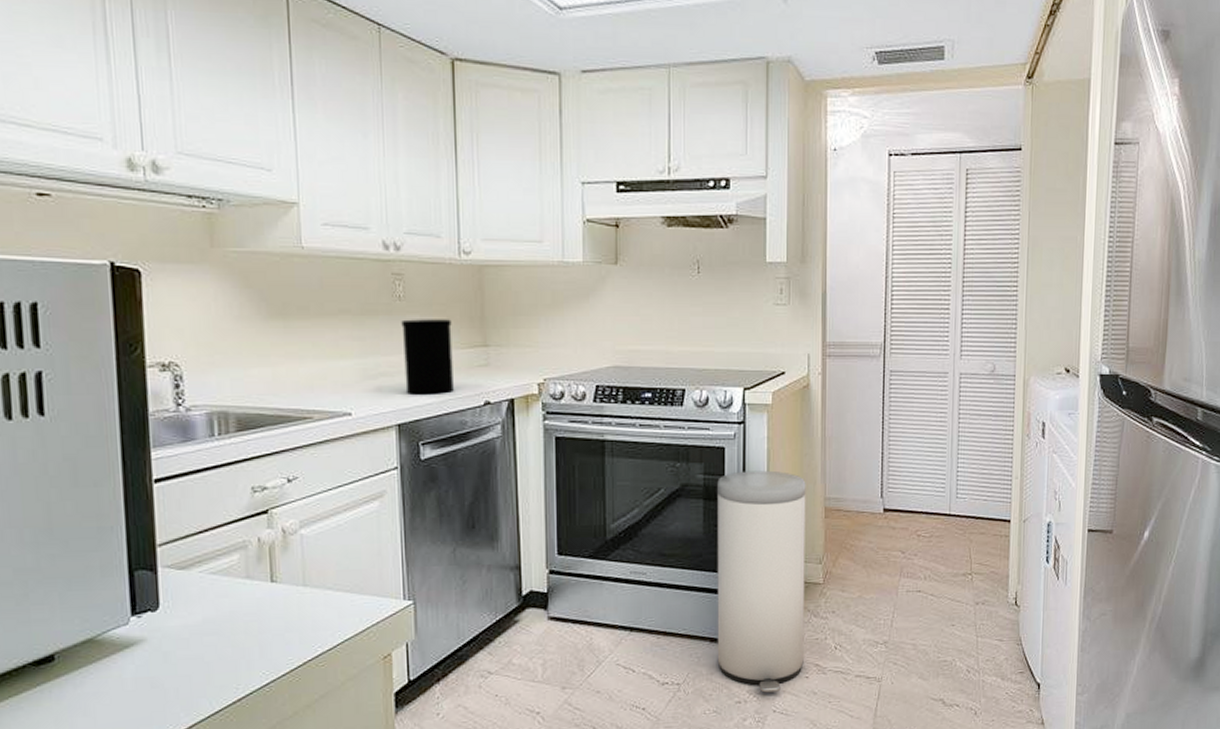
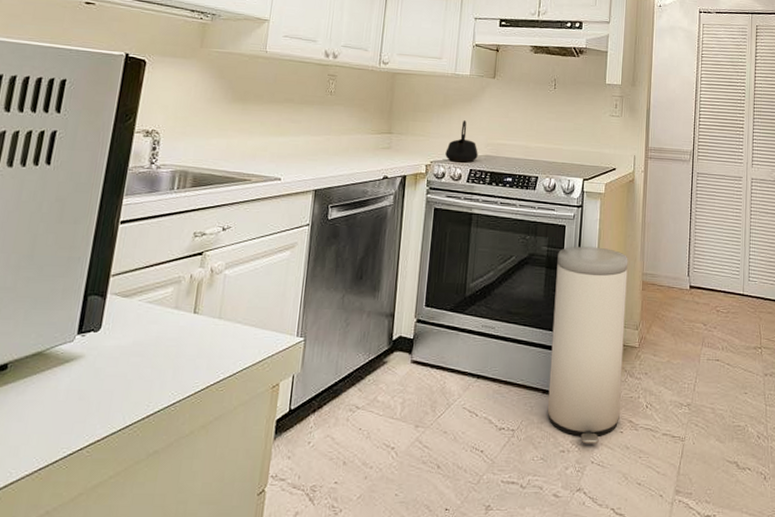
canister: present [401,319,454,394] -> none [324,109,367,168]
kettle: none [562,323,605,379] -> present [445,120,478,164]

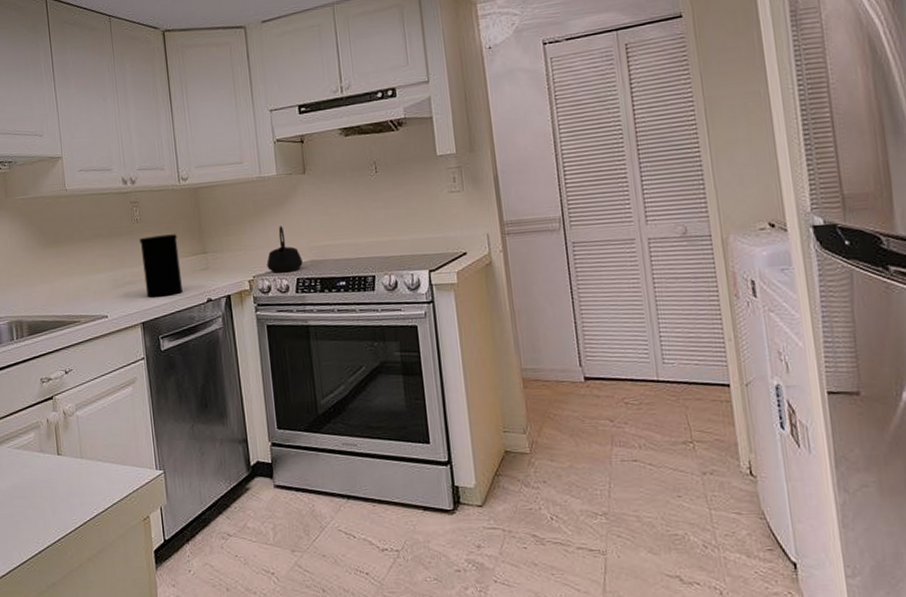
canister: none [324,109,367,168] -> present [139,234,182,298]
pedal bin: present [547,246,628,444] -> none [414,345,520,562]

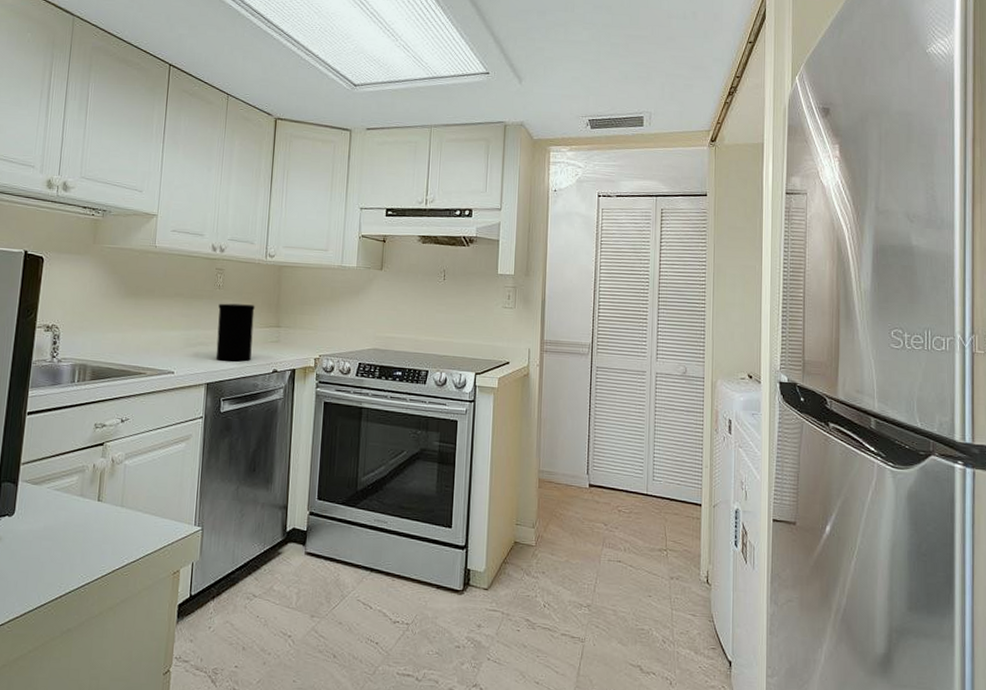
kettle: present [266,226,303,275] -> none [334,313,367,358]

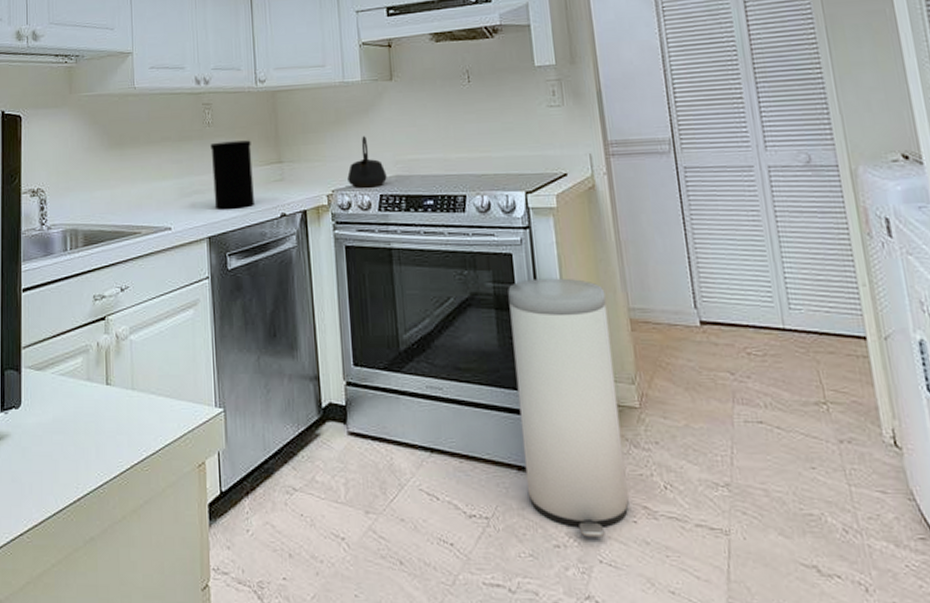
kettle: none [334,313,367,358] -> present [347,136,387,190]
pedal bin: none [441,441,524,641] -> present [508,278,629,538]

